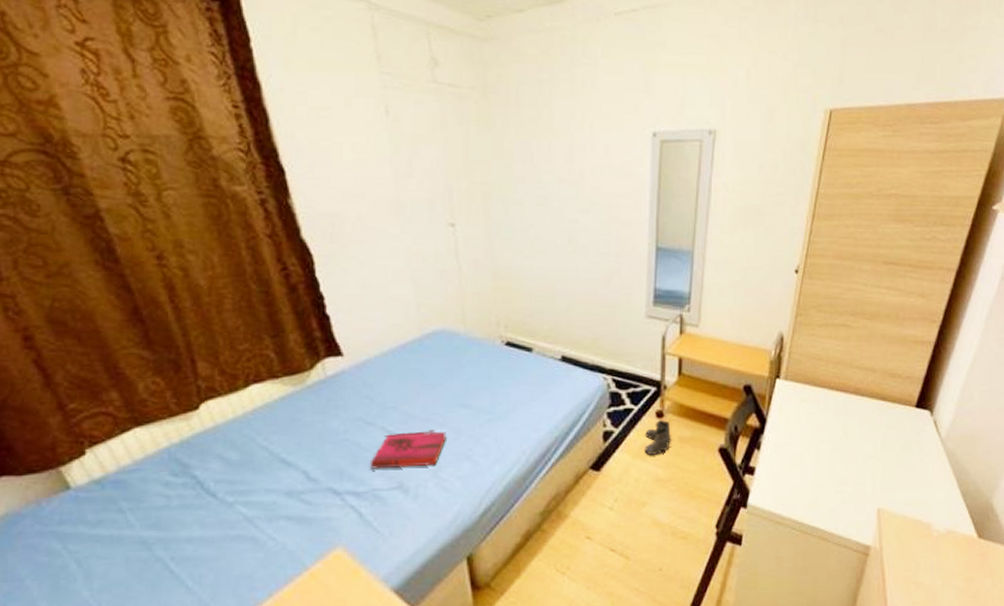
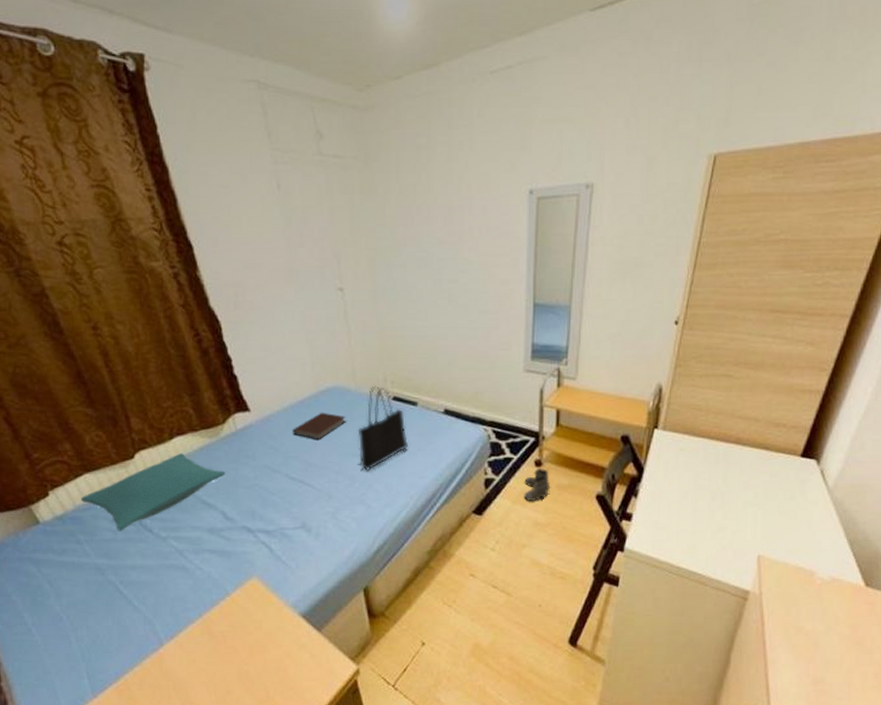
pillow: none [127,403,311,497] -> present [81,453,226,531]
hardback book: present [369,431,448,469] -> none [277,478,343,511]
notebook: none [391,357,455,389] -> present [292,412,347,441]
tote bag: none [466,329,522,424] -> present [357,385,409,471]

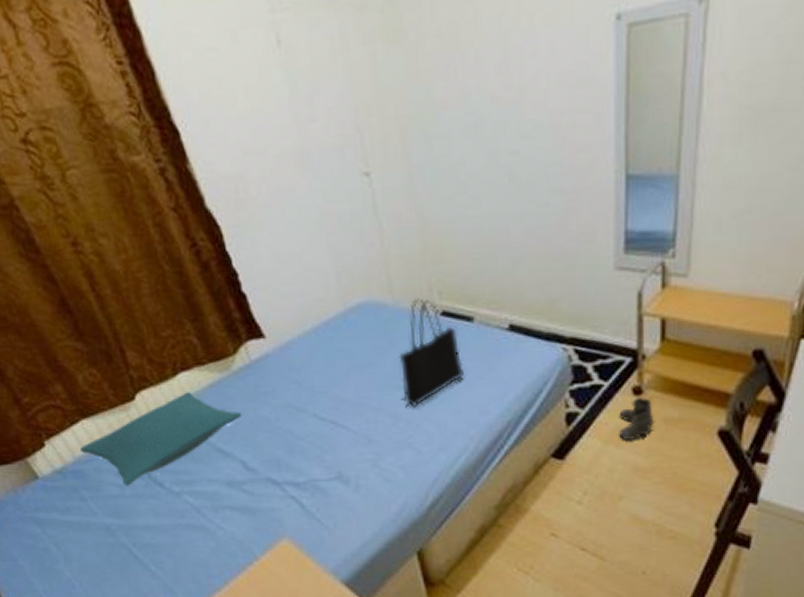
notebook: present [292,412,347,441] -> none [318,334,385,371]

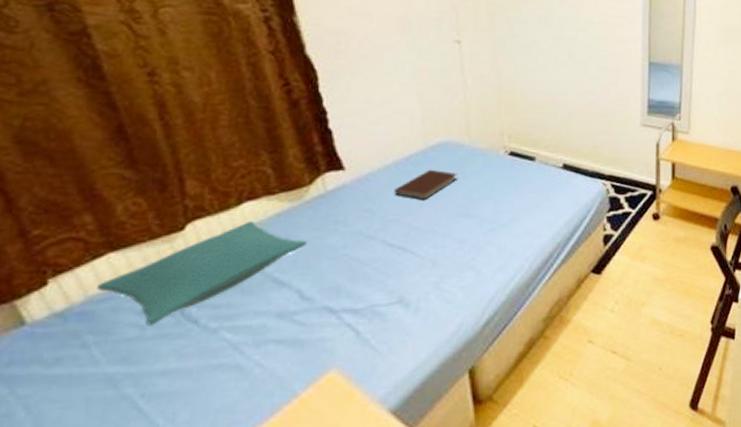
notebook: none [318,334,385,371] -> present [394,169,459,201]
tote bag: present [398,298,465,408] -> none [469,140,525,233]
boots: present [619,396,655,441] -> none [643,221,668,256]

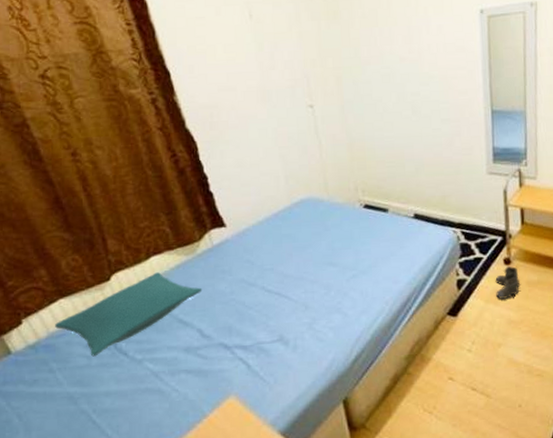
notebook: present [394,169,459,201] -> none [268,223,321,252]
boots: none [643,221,668,256] -> present [495,265,521,299]

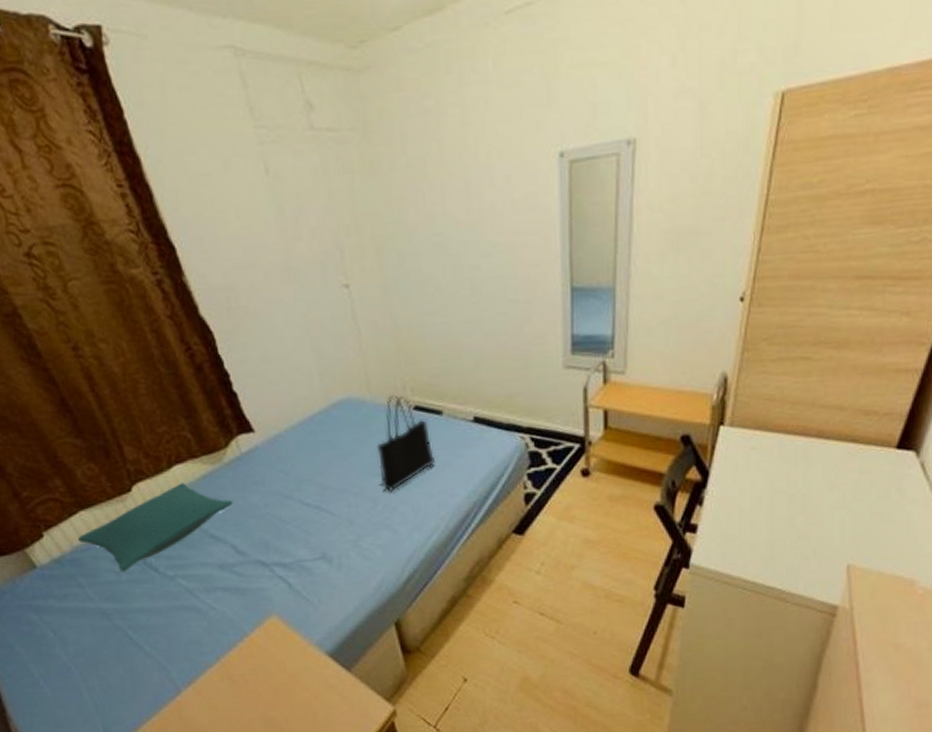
tote bag: none [331,195,382,279] -> present [376,394,436,492]
boots: present [495,265,521,299] -> none [570,477,601,516]

